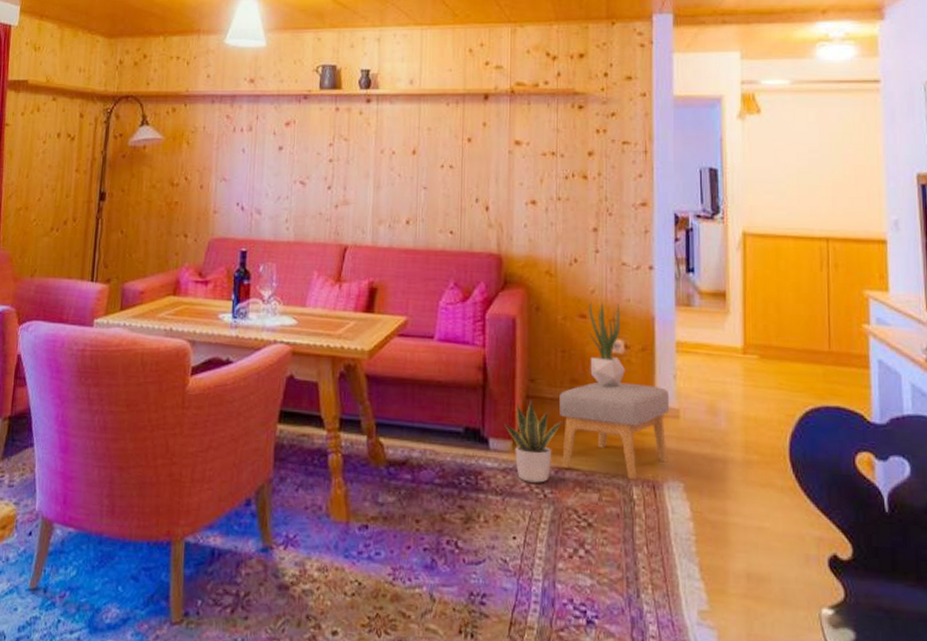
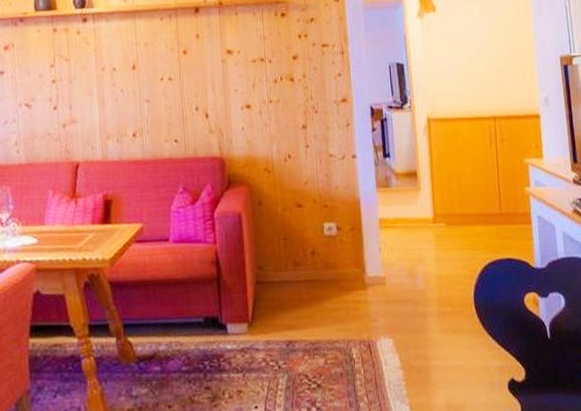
potted plant: present [505,400,564,483] -> none [239,285,290,358]
footstool: present [559,382,670,480] -> none [285,259,379,343]
potted plant: present [588,301,625,387] -> none [304,191,339,266]

